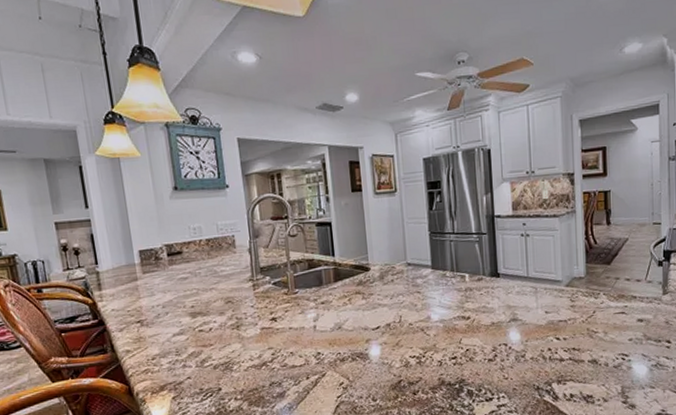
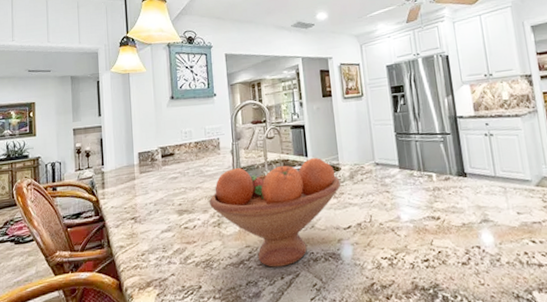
fruit bowl: none [226,256,370,368] -> present [209,157,341,268]

